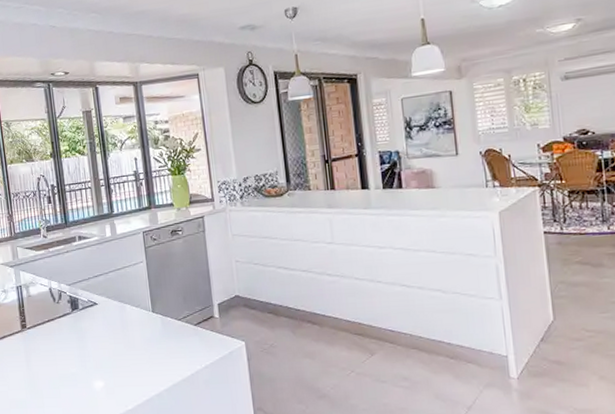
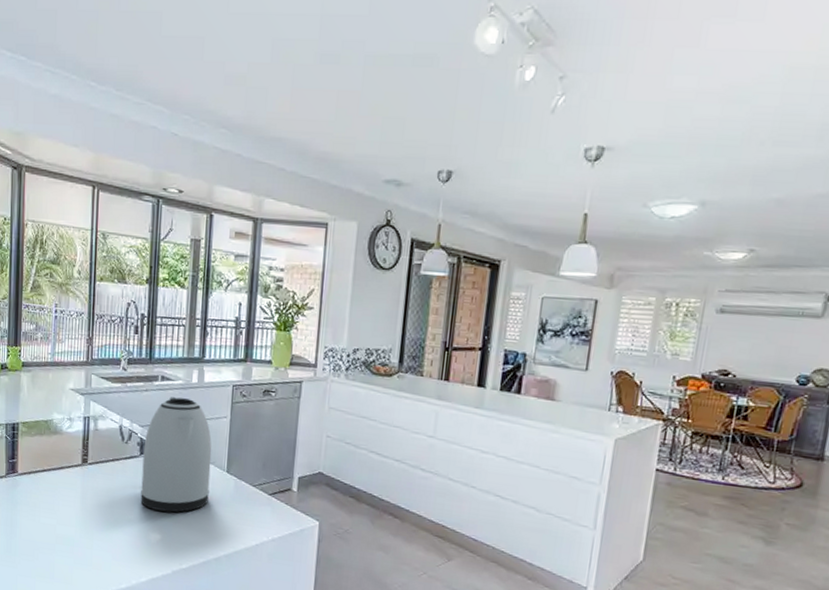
kettle: none [73,252,141,360] -> present [140,397,212,513]

